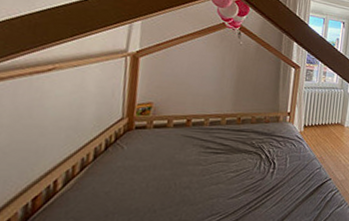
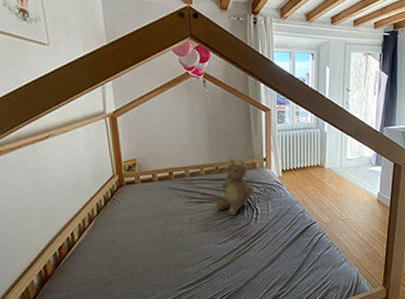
teddy bear: none [229,110,275,169] -> present [213,158,254,216]

